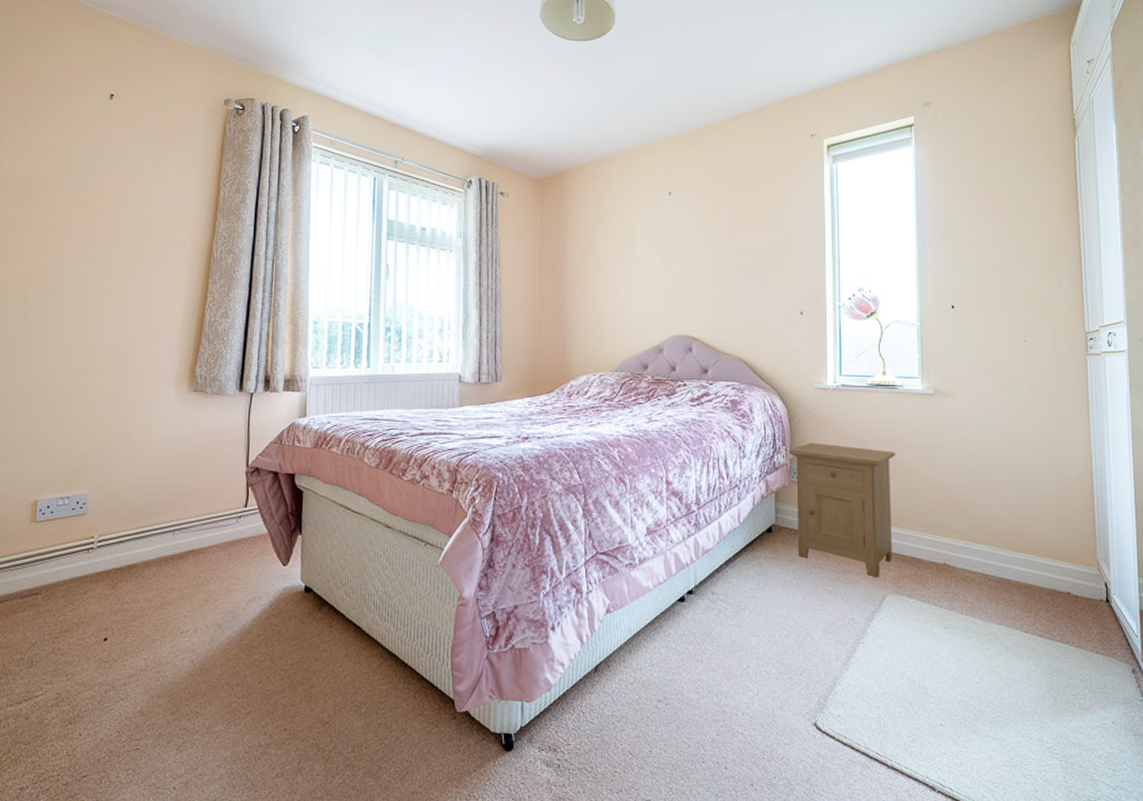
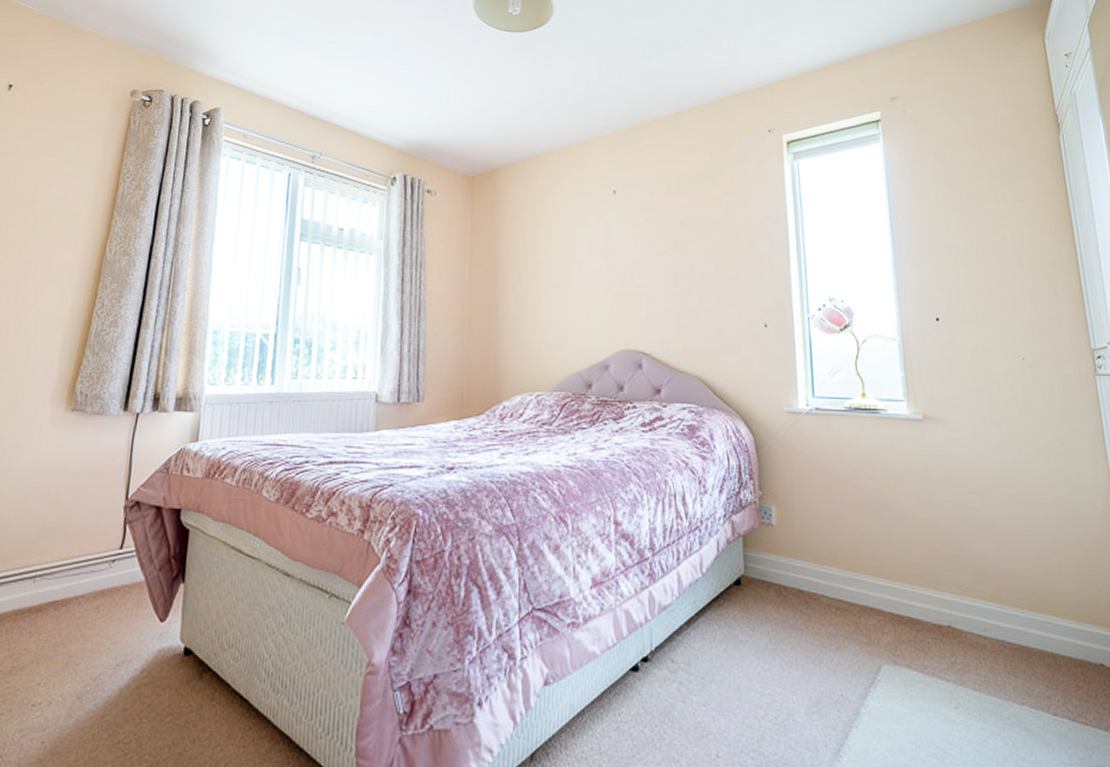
nightstand: present [789,443,895,577] -> none [758,476,886,643]

